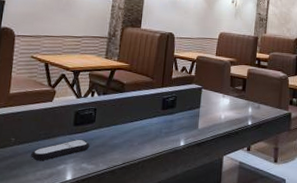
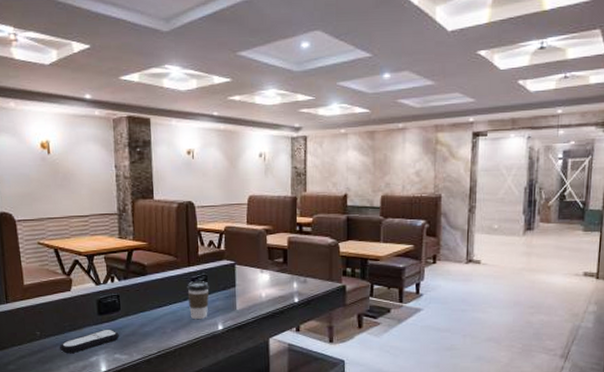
coffee cup: none [157,101,178,136] -> present [187,281,210,320]

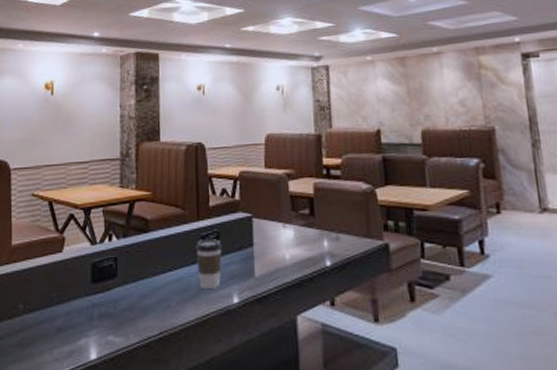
remote control: present [60,329,120,354] -> none [44,301,116,335]

